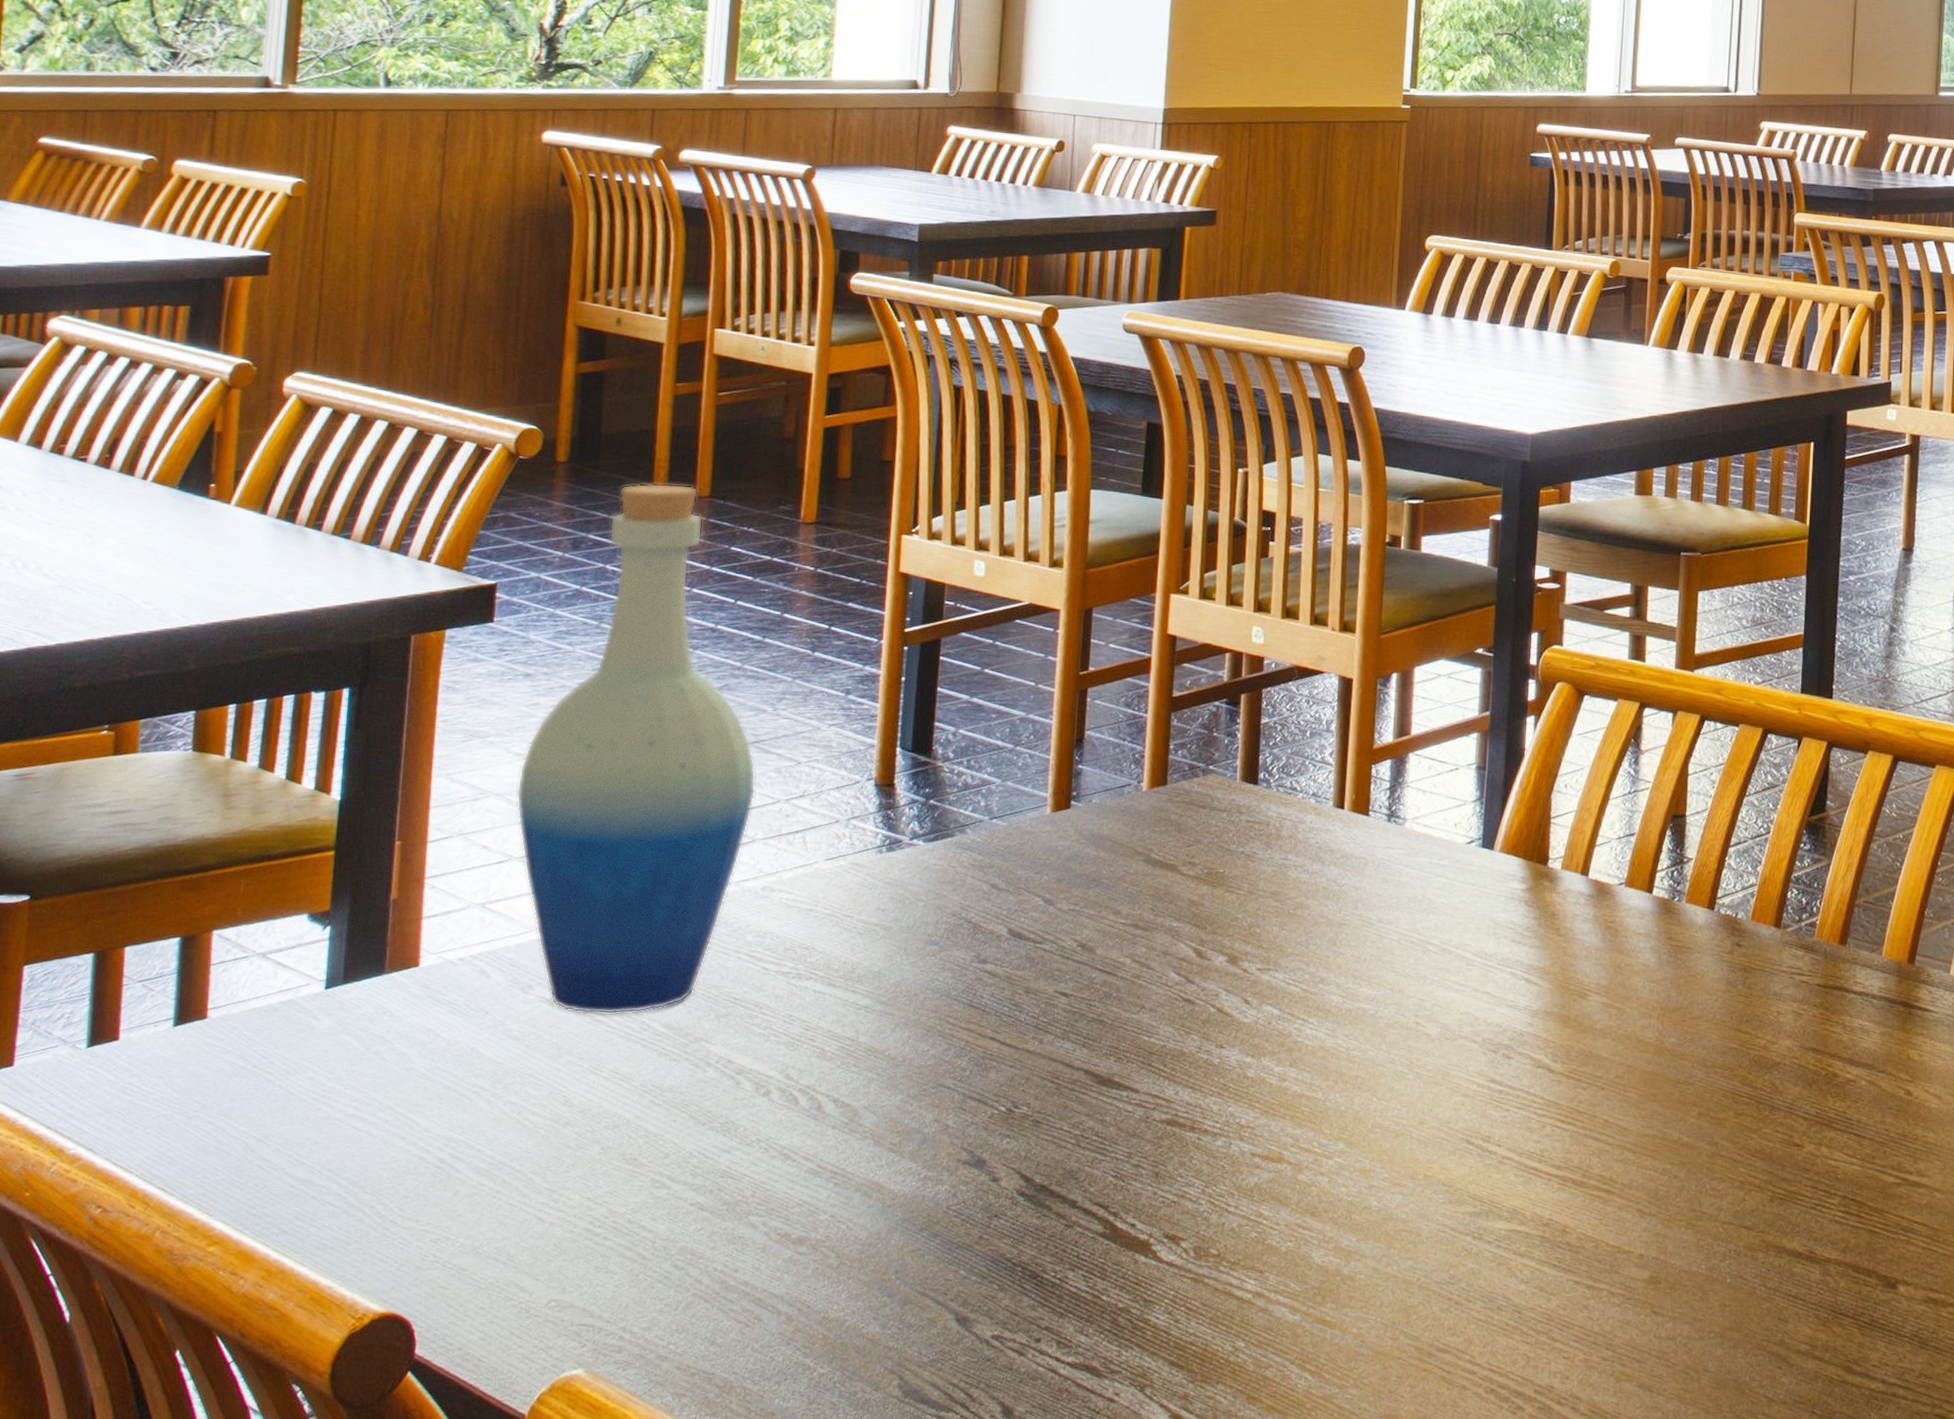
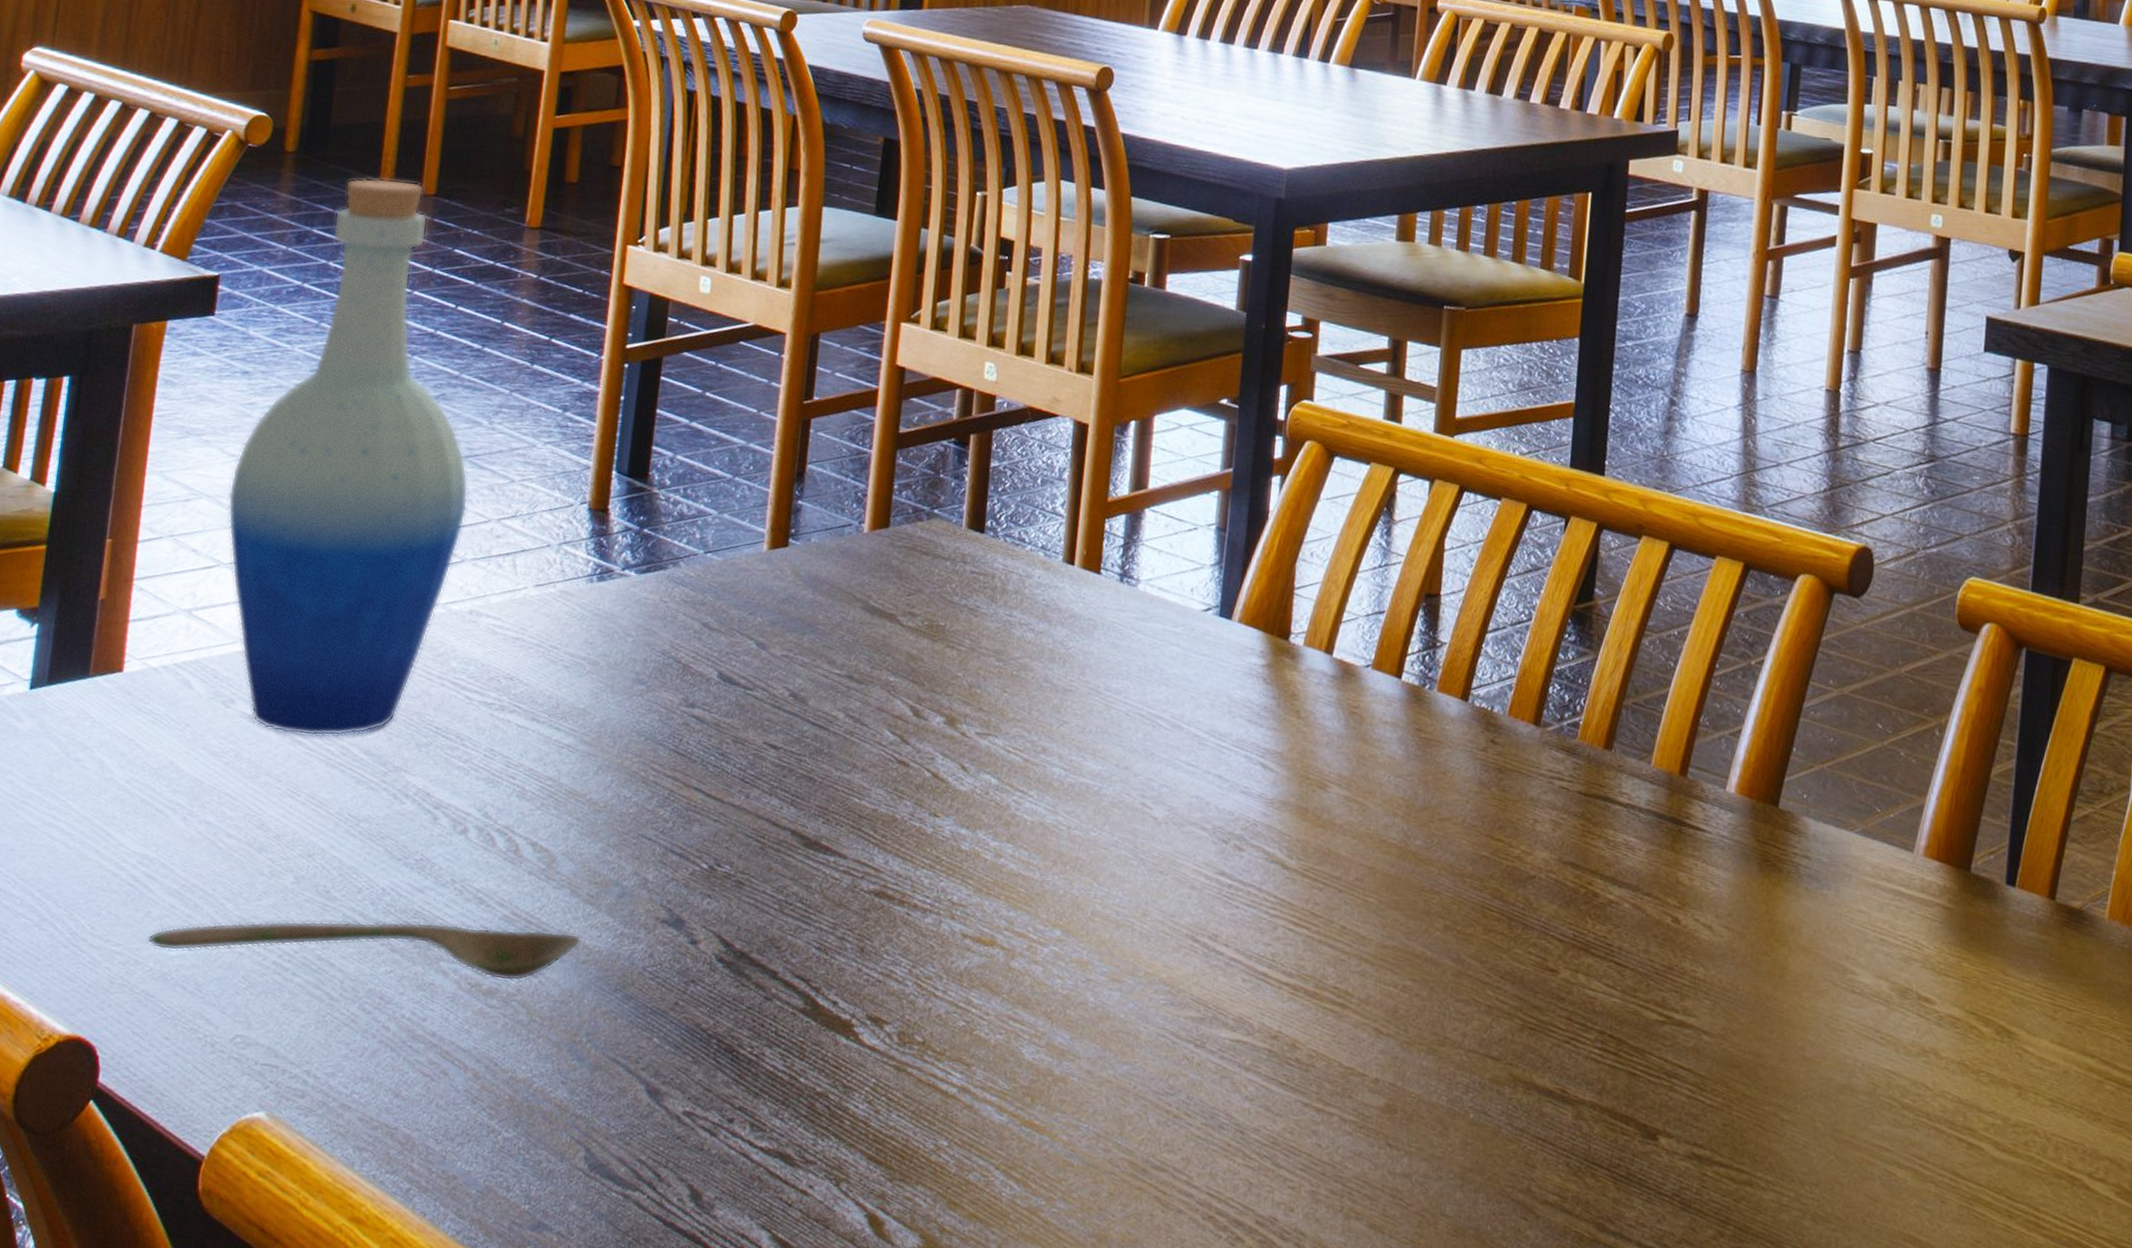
spoon: none [458,1179,886,1229] -> present [148,920,582,982]

